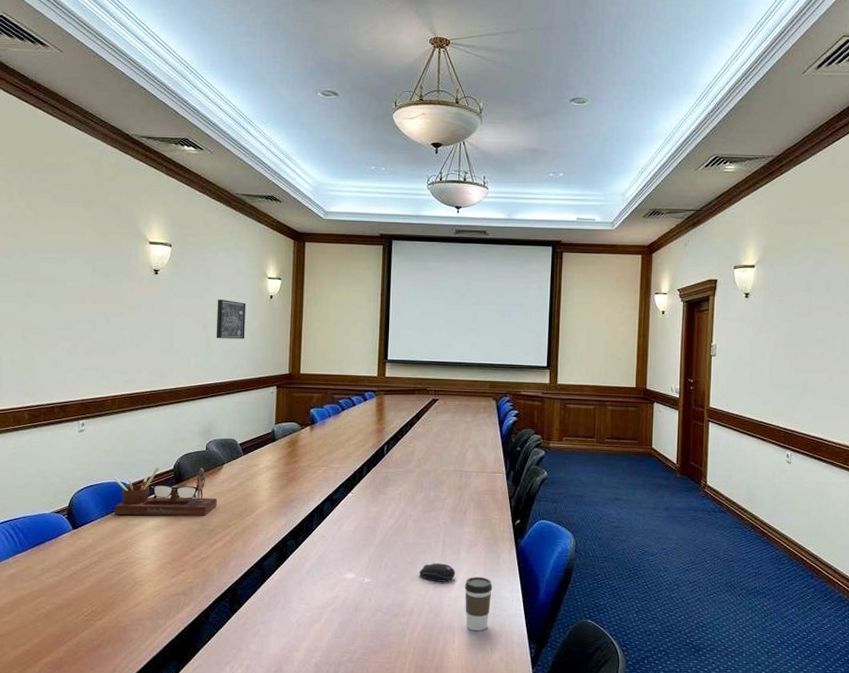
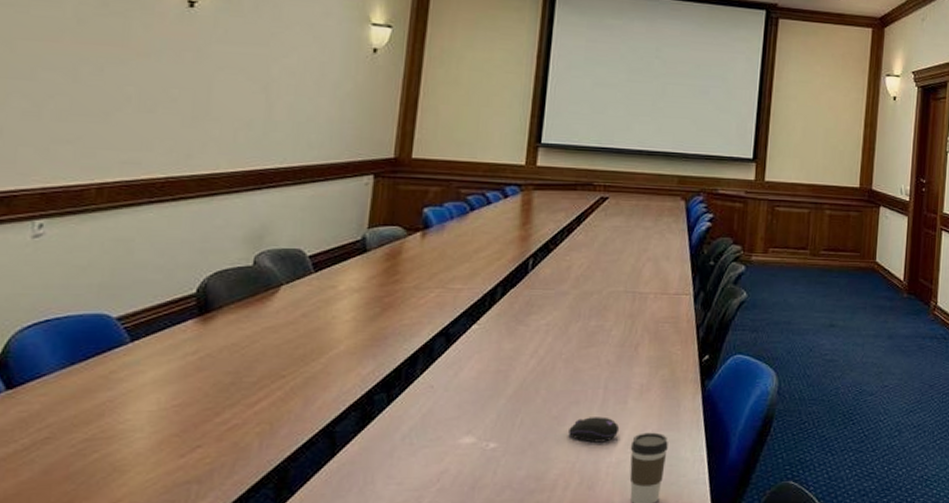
desk organizer: present [114,467,217,516] -> none [84,291,266,364]
wall art: present [216,300,246,339] -> none [283,49,336,108]

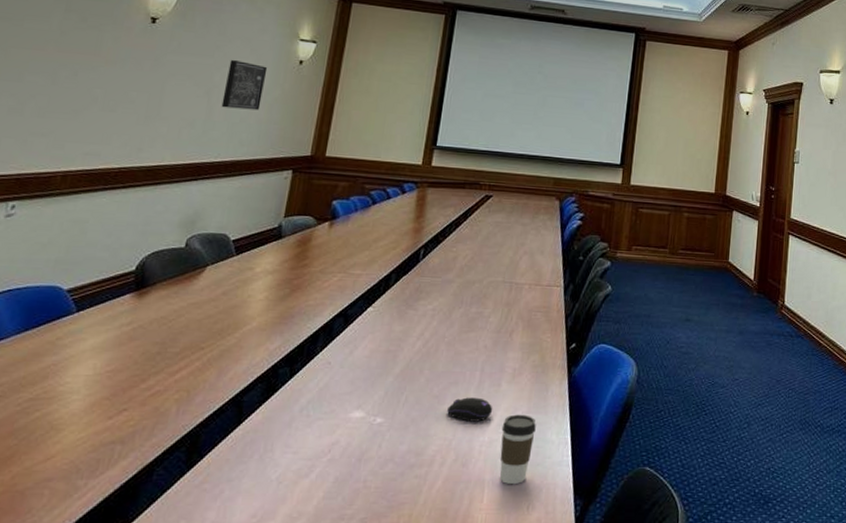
wall art: none [283,49,336,108] -> present [221,60,268,111]

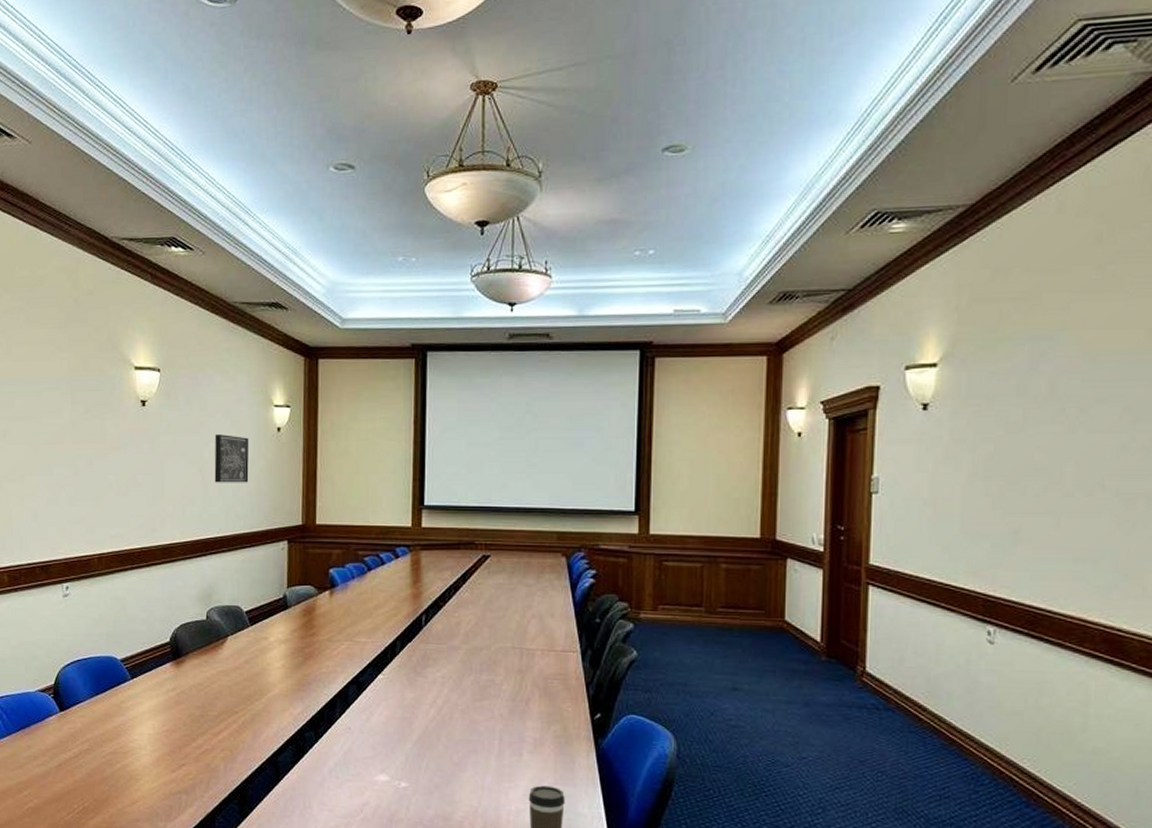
computer mouse: present [447,397,493,422] -> none [470,766,517,791]

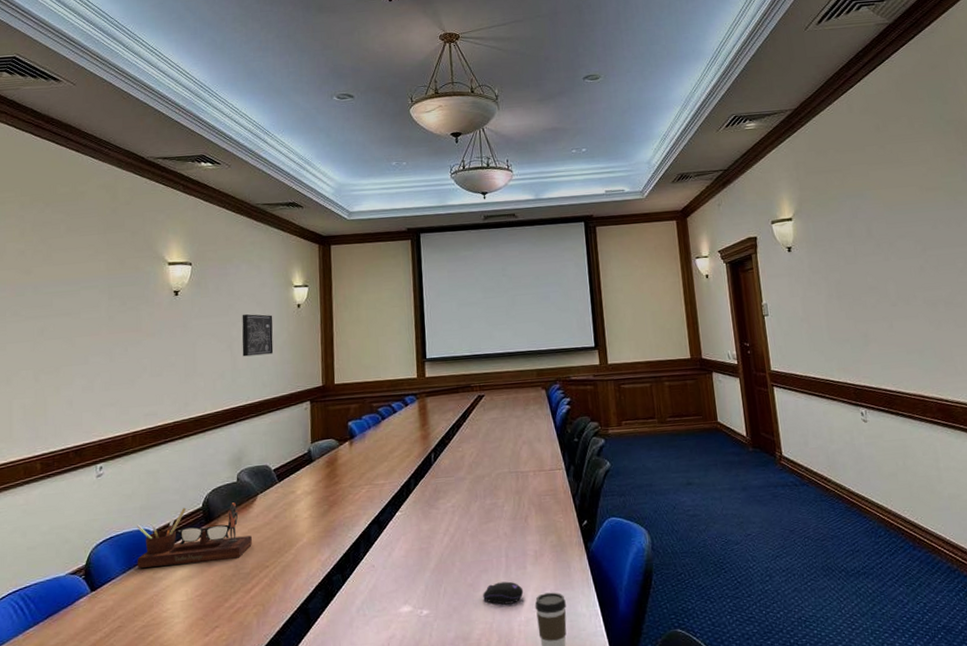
desk organizer: none [103,639,221,699] -> present [136,502,252,568]
computer mouse: none [470,766,517,791] -> present [483,581,524,605]

